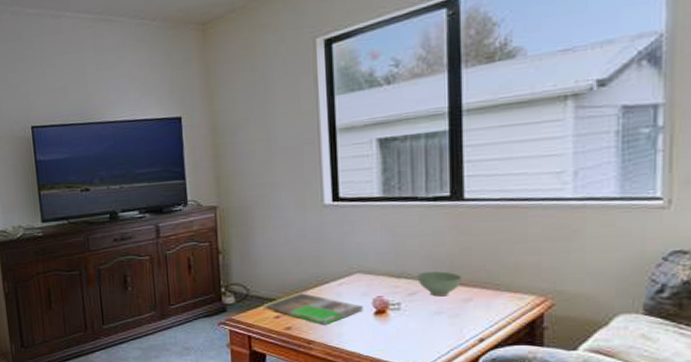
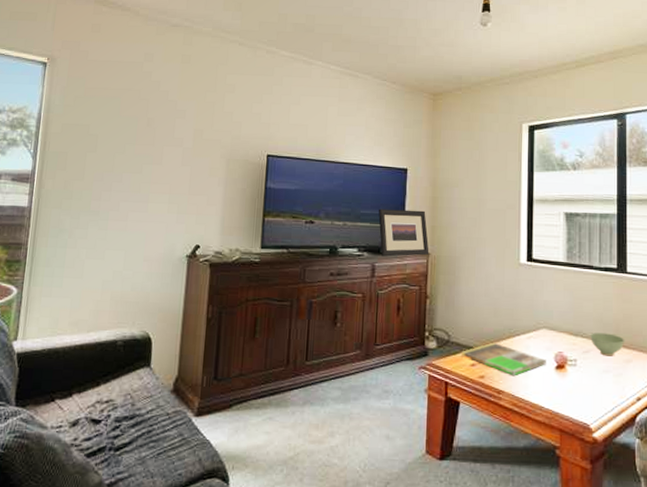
picture frame: none [155,161,217,216] -> present [378,208,429,257]

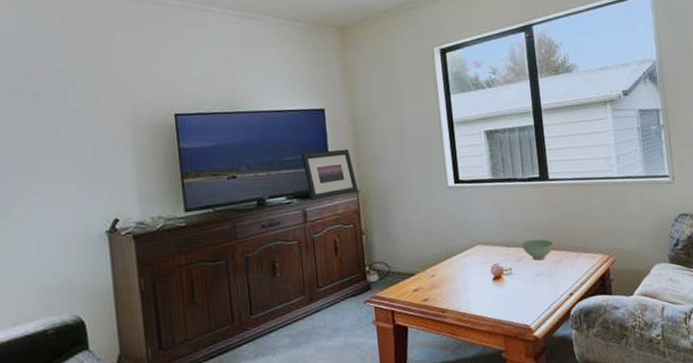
magazine: present [462,342,546,377] -> none [403,265,484,294]

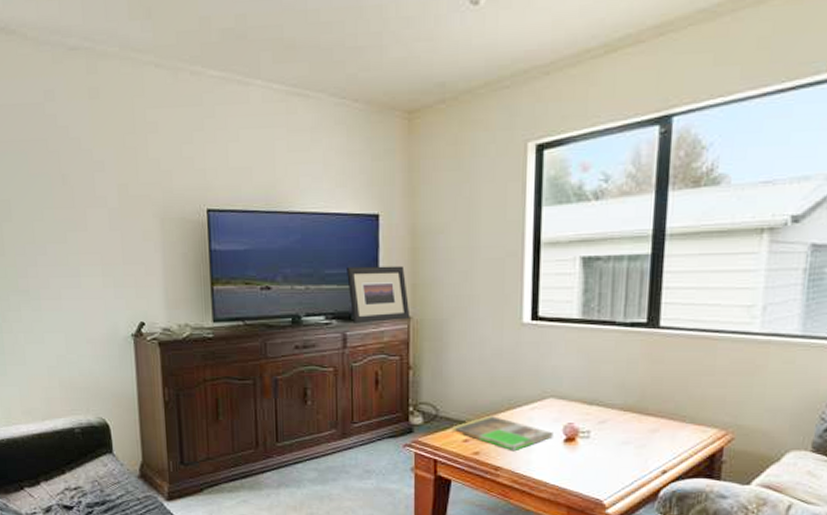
magazine: none [403,265,484,294] -> present [452,415,553,452]
bowl: present [520,239,554,261] -> none [607,400,652,426]

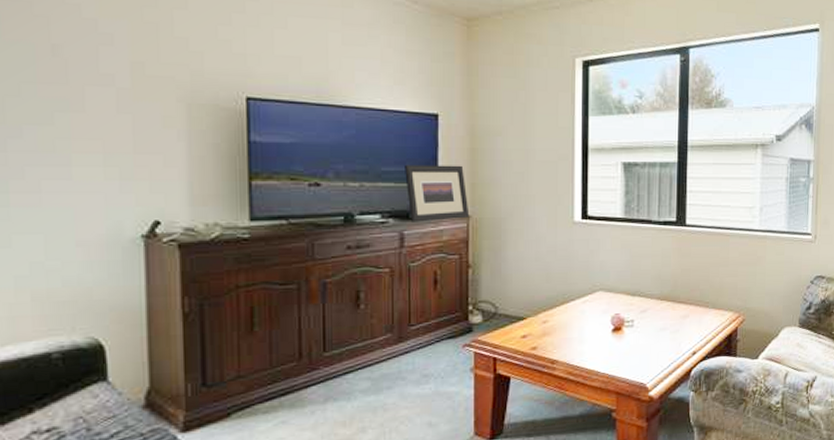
magazine: present [452,415,553,452] -> none [511,310,603,344]

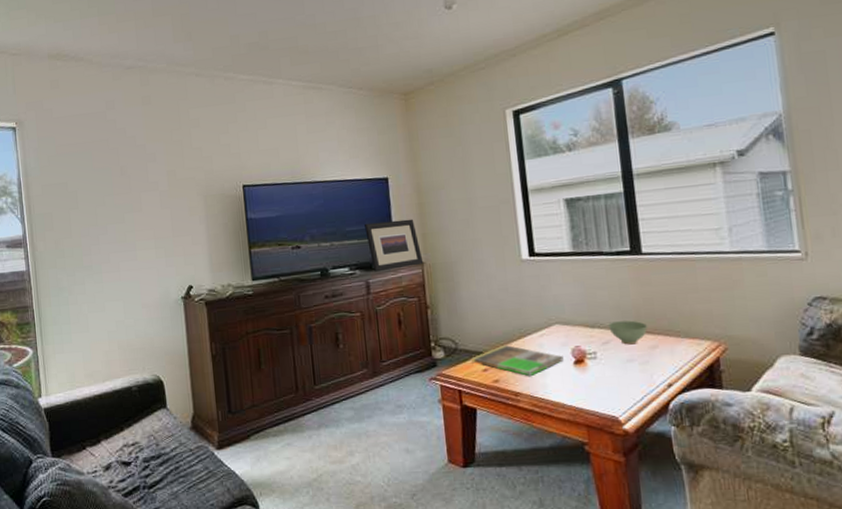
magazine: none [511,310,603,344] -> present [471,344,564,377]
bowl: none [647,290,683,314] -> present [607,320,648,345]

